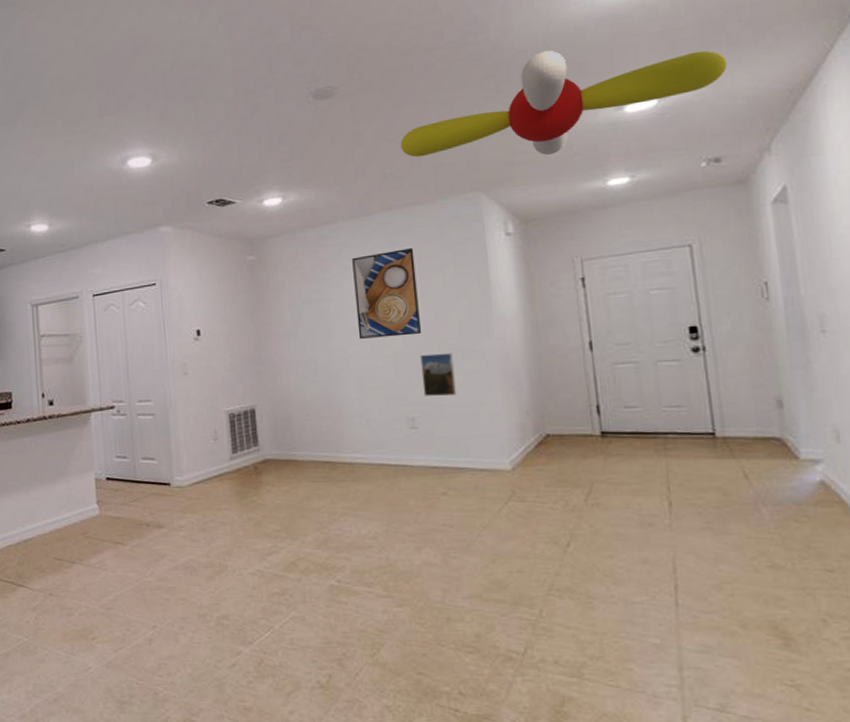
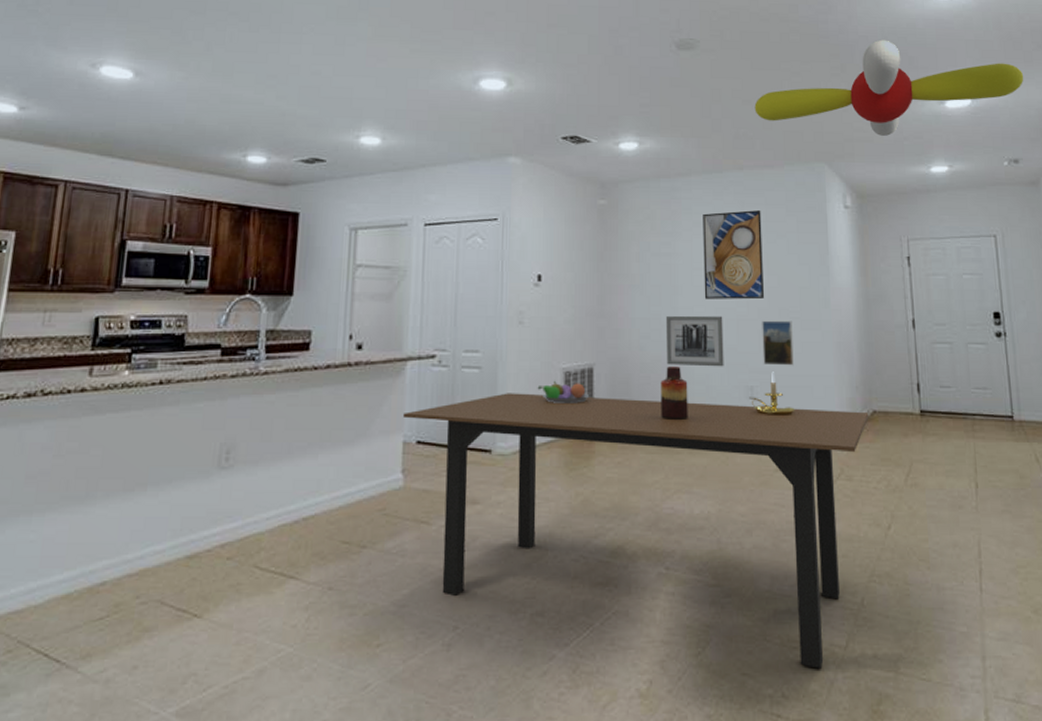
dining table: none [92,434,542,671] -> present [402,393,869,669]
fruit bowl: none [205,421,254,442] -> present [537,380,590,403]
vase: none [320,403,350,452] -> present [660,367,688,421]
wall art: none [321,353,383,403] -> present [665,315,724,367]
candle holder: none [411,402,460,444] -> present [749,371,795,415]

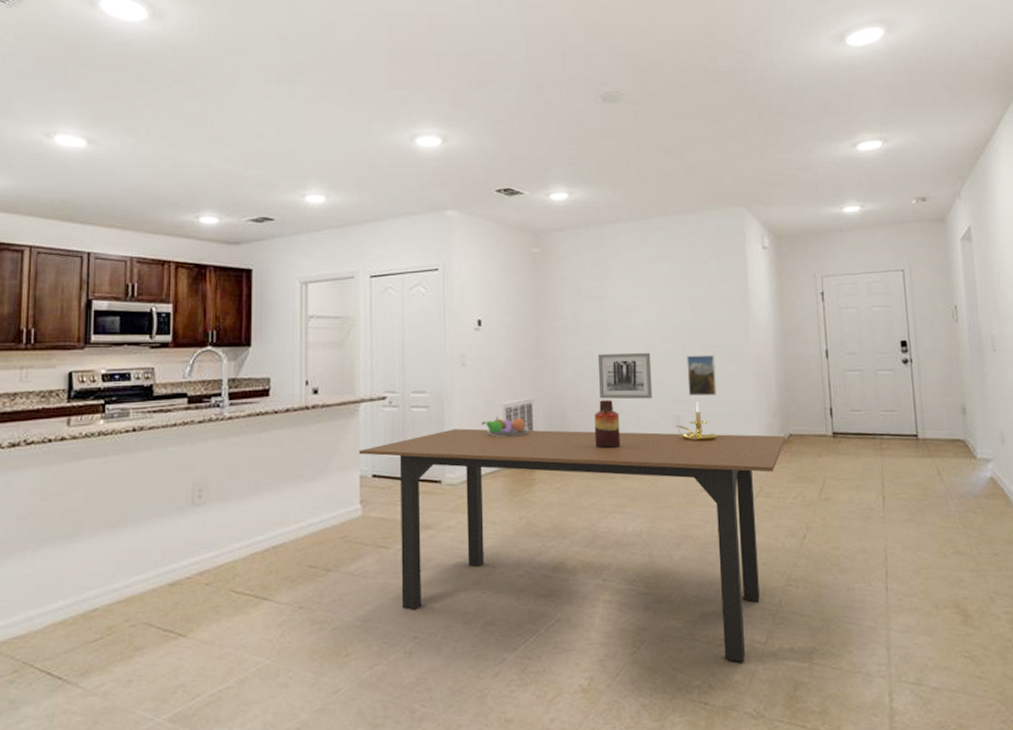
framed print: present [703,210,765,300] -> none [630,253,689,337]
ceiling fan: present [754,39,1024,136] -> none [677,87,932,179]

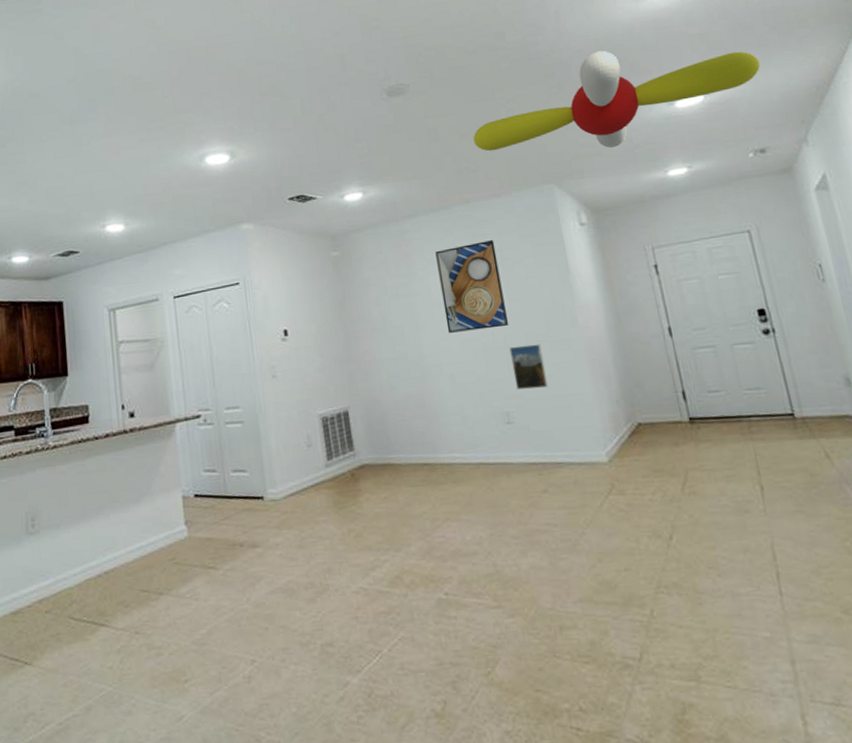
dining table: present [358,428,786,662] -> none [178,425,635,682]
fruit bowl: present [481,416,530,437] -> none [298,426,349,448]
vase: present [594,400,620,449] -> none [415,401,448,453]
wall art: present [597,352,652,399] -> none [412,347,477,401]
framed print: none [630,253,689,337] -> present [435,240,509,333]
candle holder: present [676,402,718,441] -> none [506,395,556,439]
ceiling fan: none [677,87,932,179] -> present [473,50,761,152]

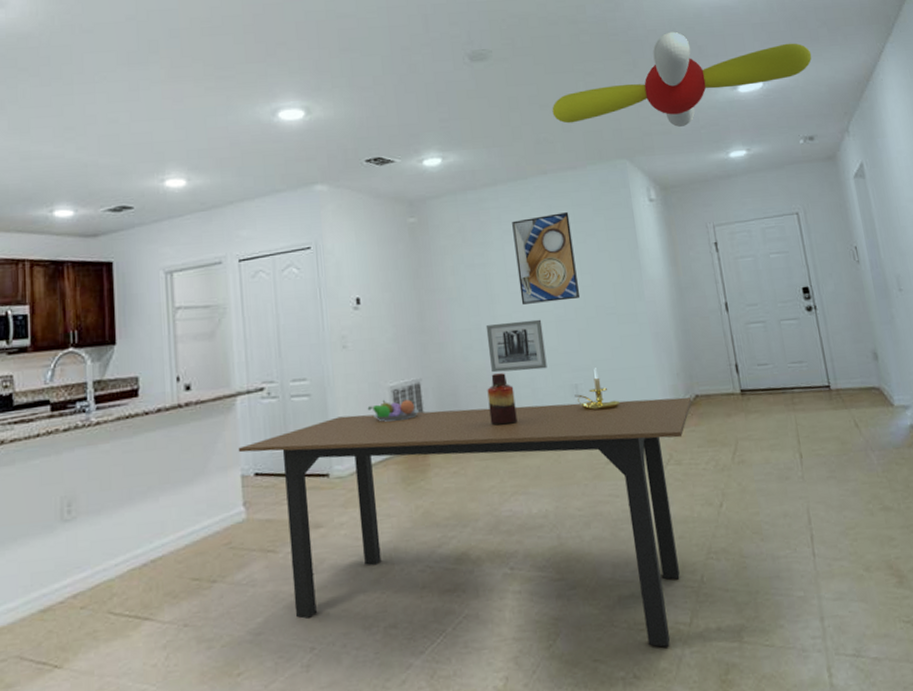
dining table: none [178,425,635,682] -> present [238,397,692,647]
fruit bowl: none [298,426,349,448] -> present [367,399,420,422]
wall art: none [412,347,477,401] -> present [485,319,547,373]
vase: none [415,401,448,453] -> present [487,373,518,426]
candle holder: none [506,395,556,439] -> present [575,368,621,411]
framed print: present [509,343,548,390] -> none [580,316,615,362]

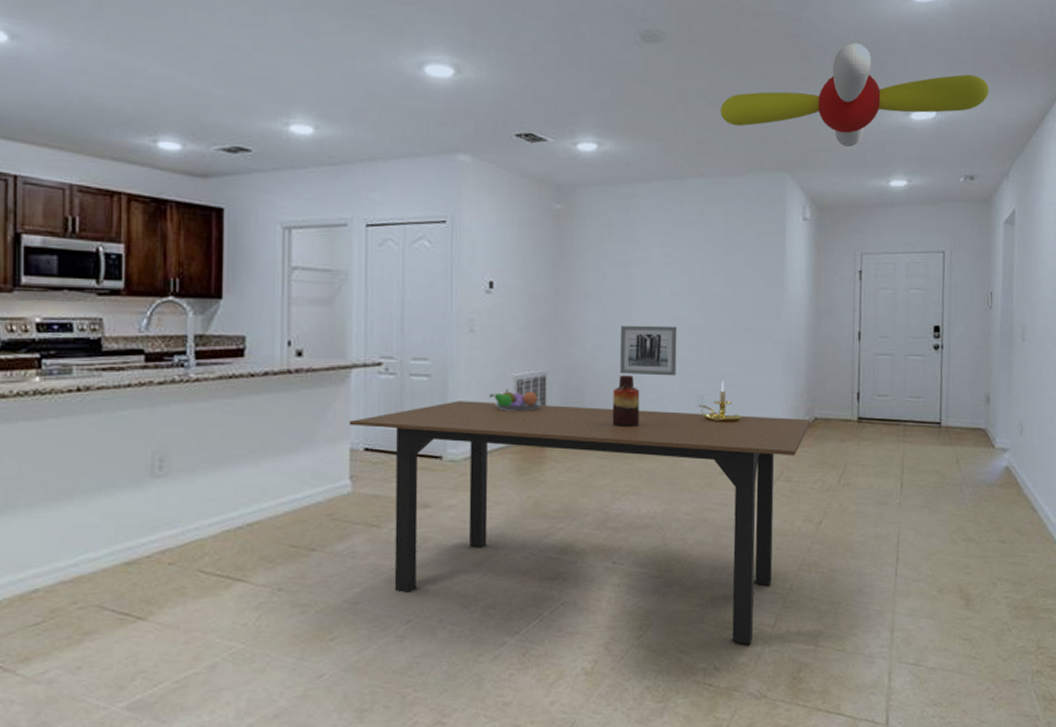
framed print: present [512,212,580,304] -> none [659,220,721,311]

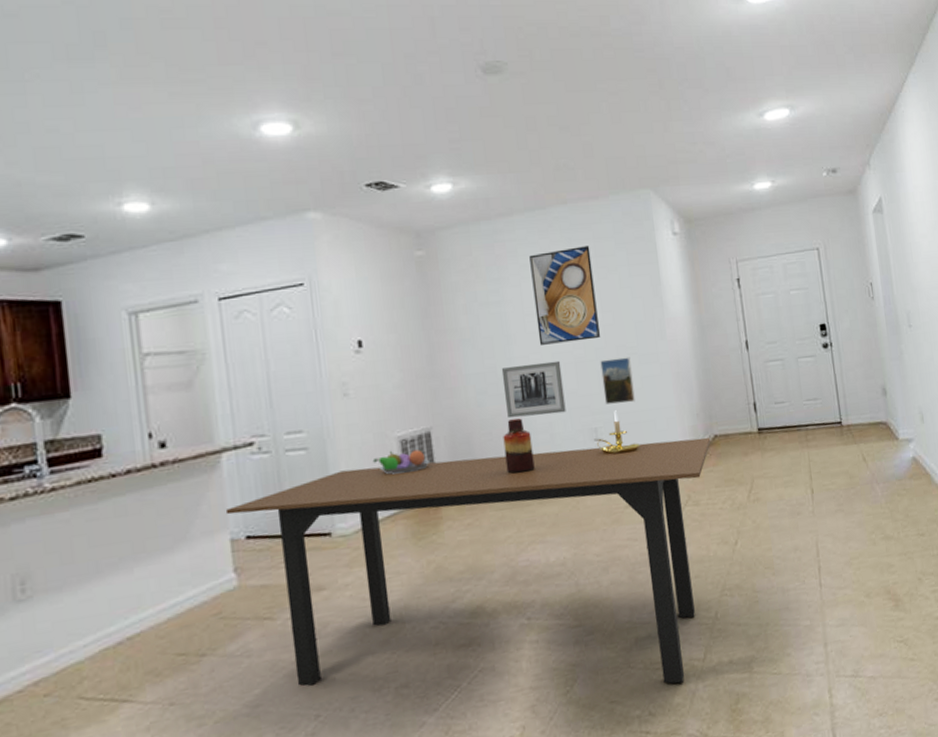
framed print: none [659,220,721,311] -> present [529,246,601,345]
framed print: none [714,331,745,376] -> present [600,357,635,405]
ceiling fan: present [720,42,989,147] -> none [572,50,838,155]

